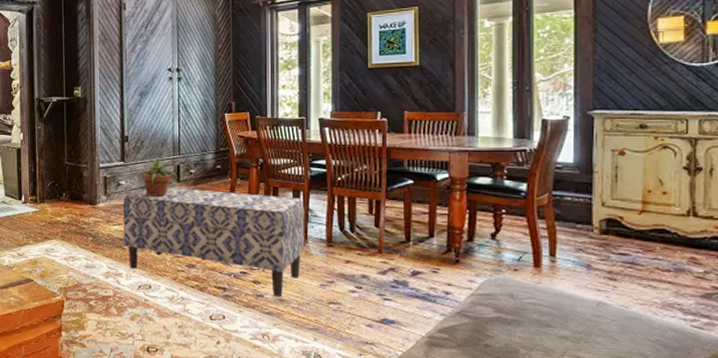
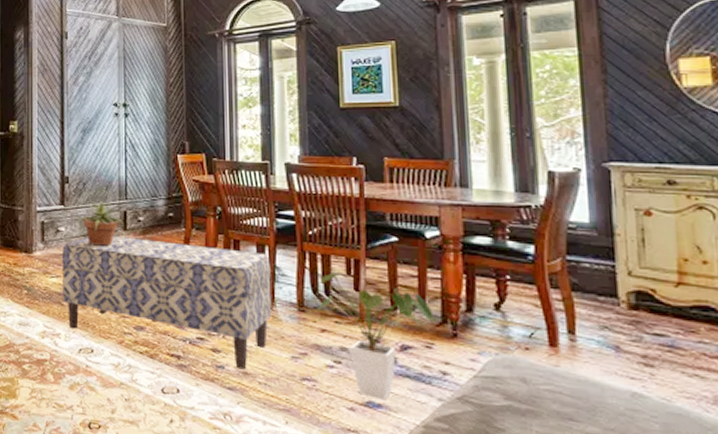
house plant: none [343,211,442,317] -> present [317,271,436,401]

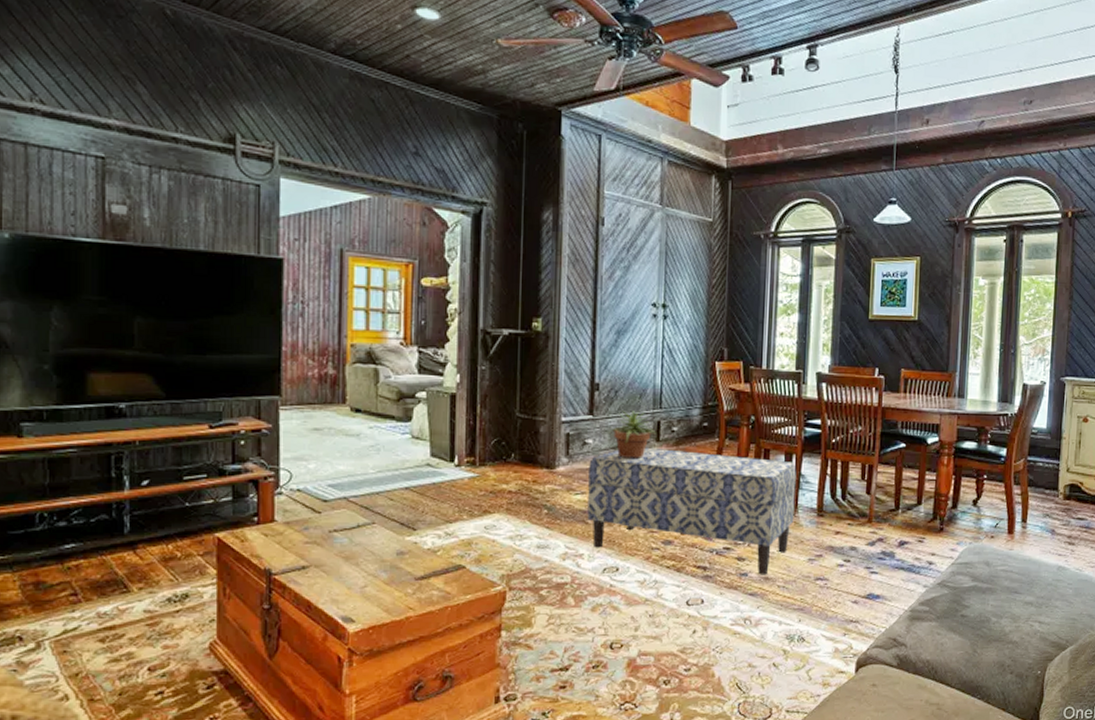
house plant: present [317,271,436,401] -> none [834,477,928,592]

